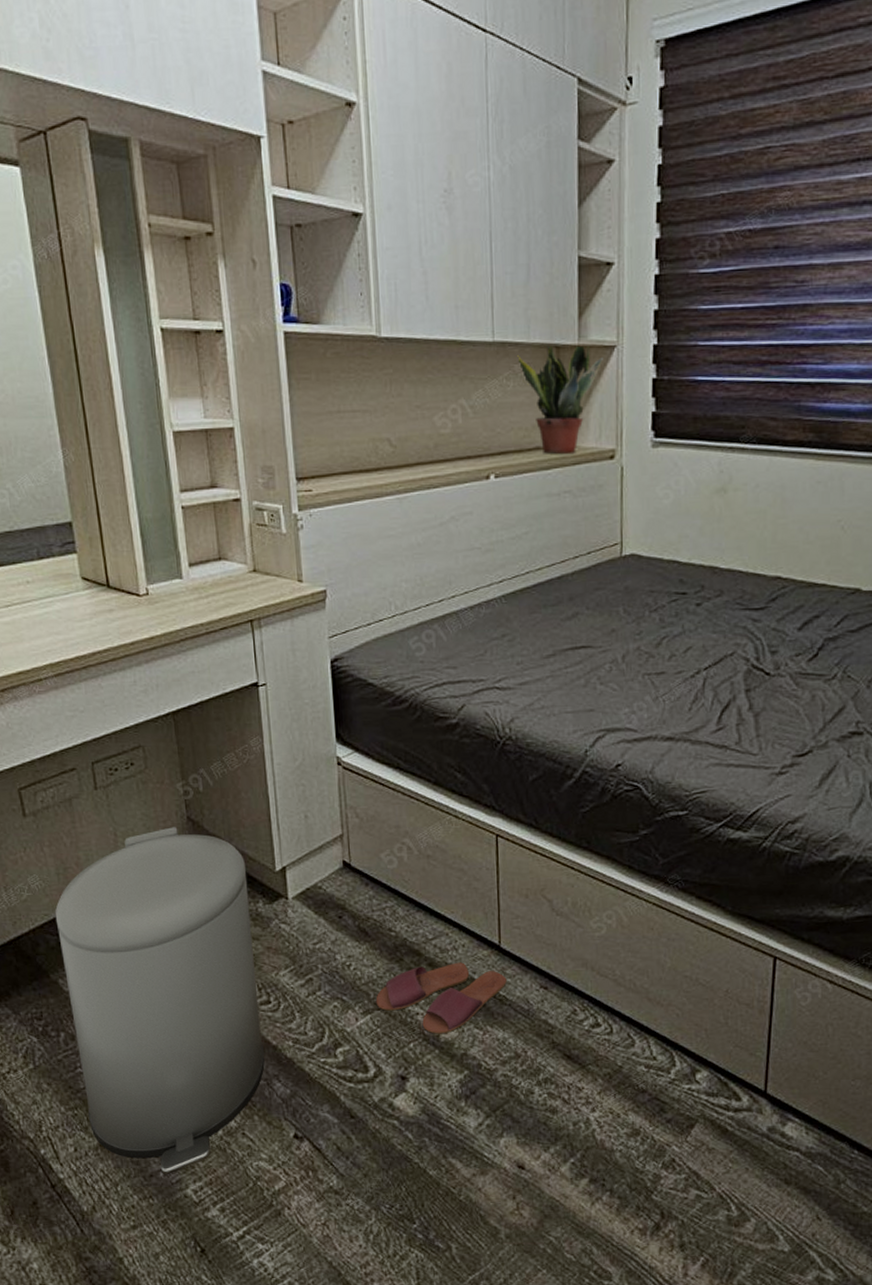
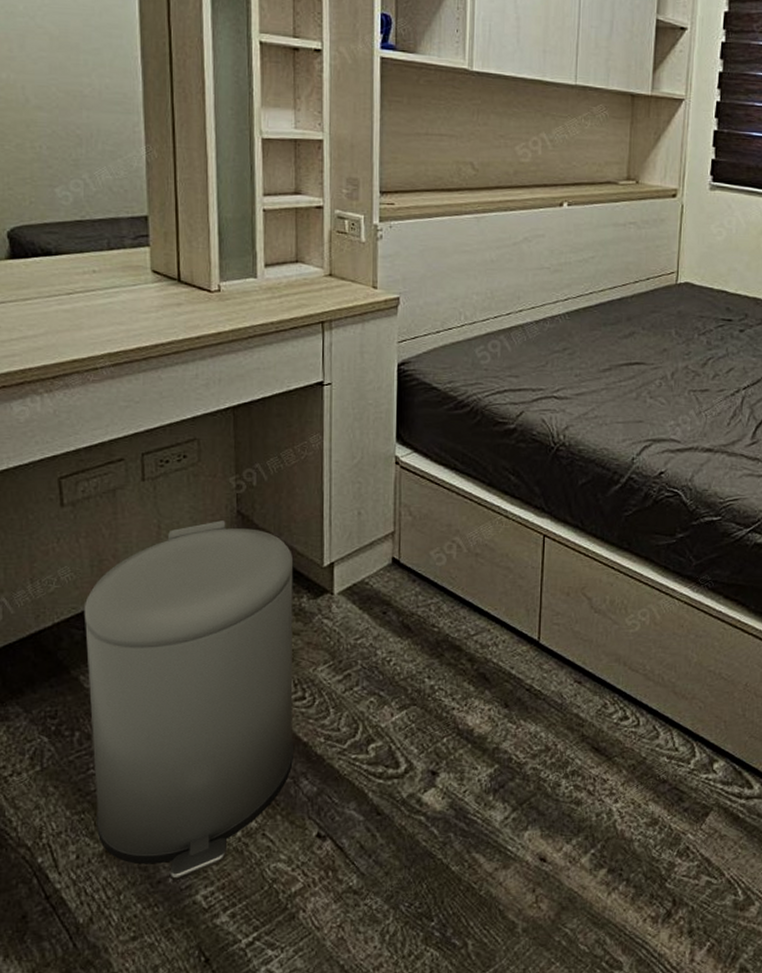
slippers: present [375,962,507,1034] -> none [413,658,543,729]
potted plant: present [517,344,603,455] -> none [596,91,672,190]

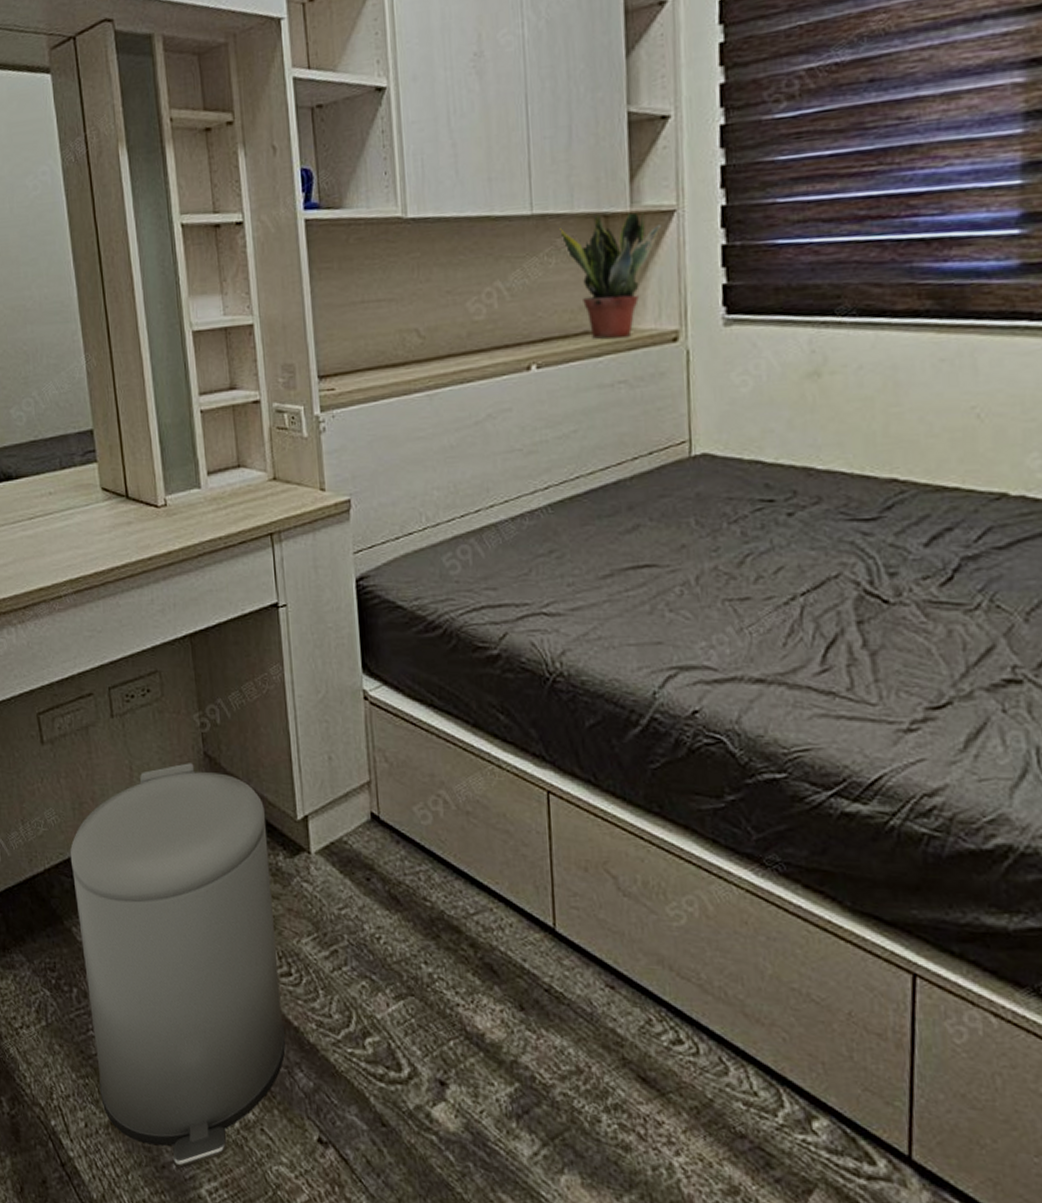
potted plant: none [596,91,672,190] -> present [560,212,661,339]

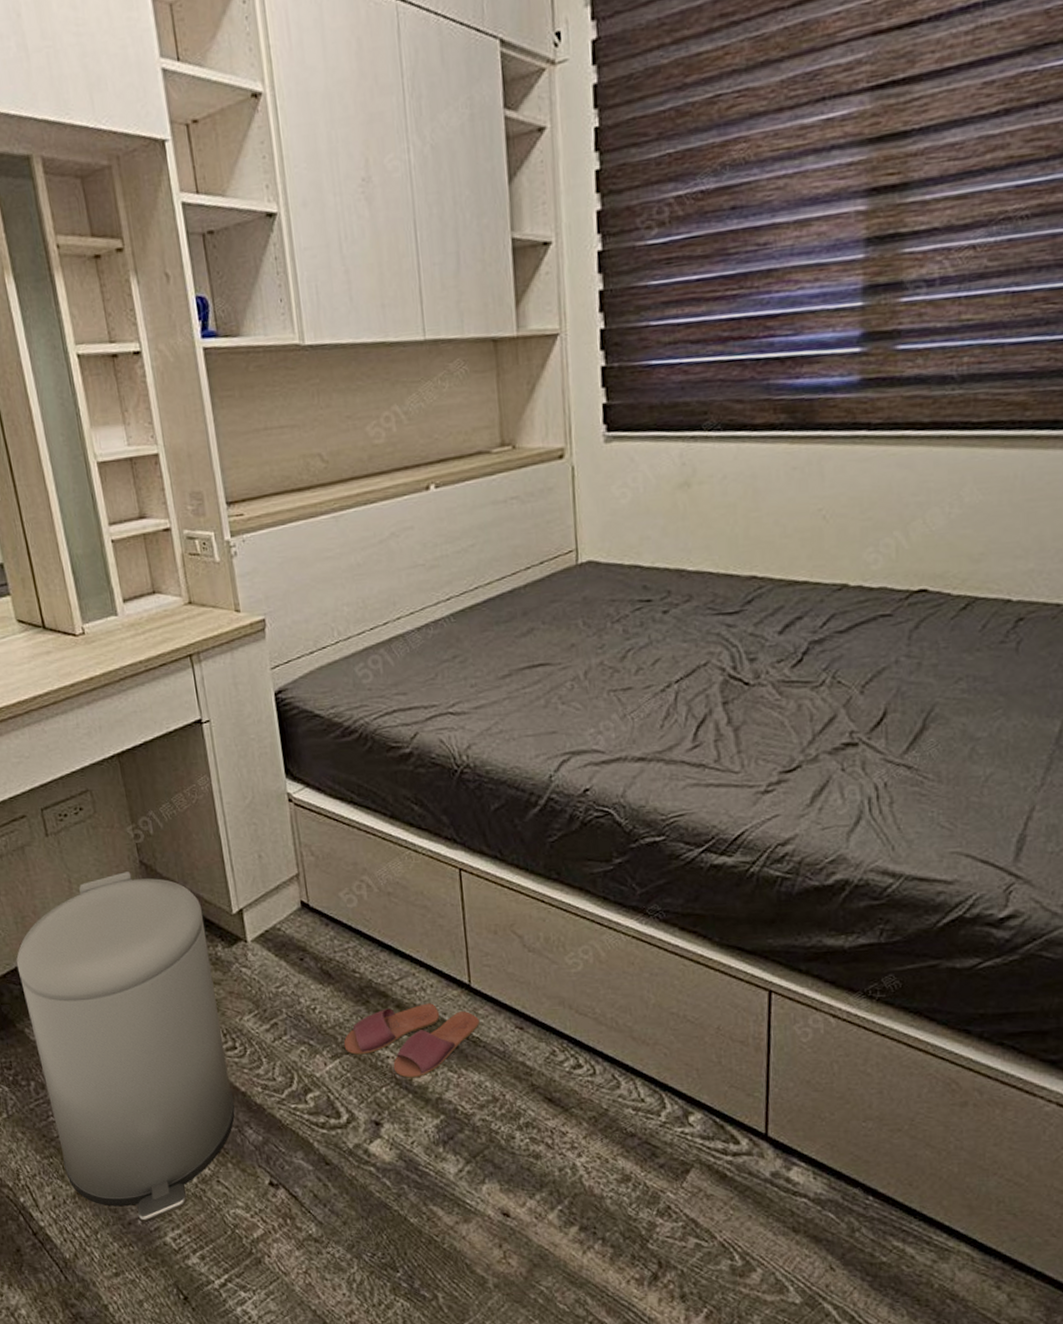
slippers: none [409,945,564,1034] -> present [343,1003,480,1078]
potted plant: present [560,212,661,339] -> none [452,337,545,459]

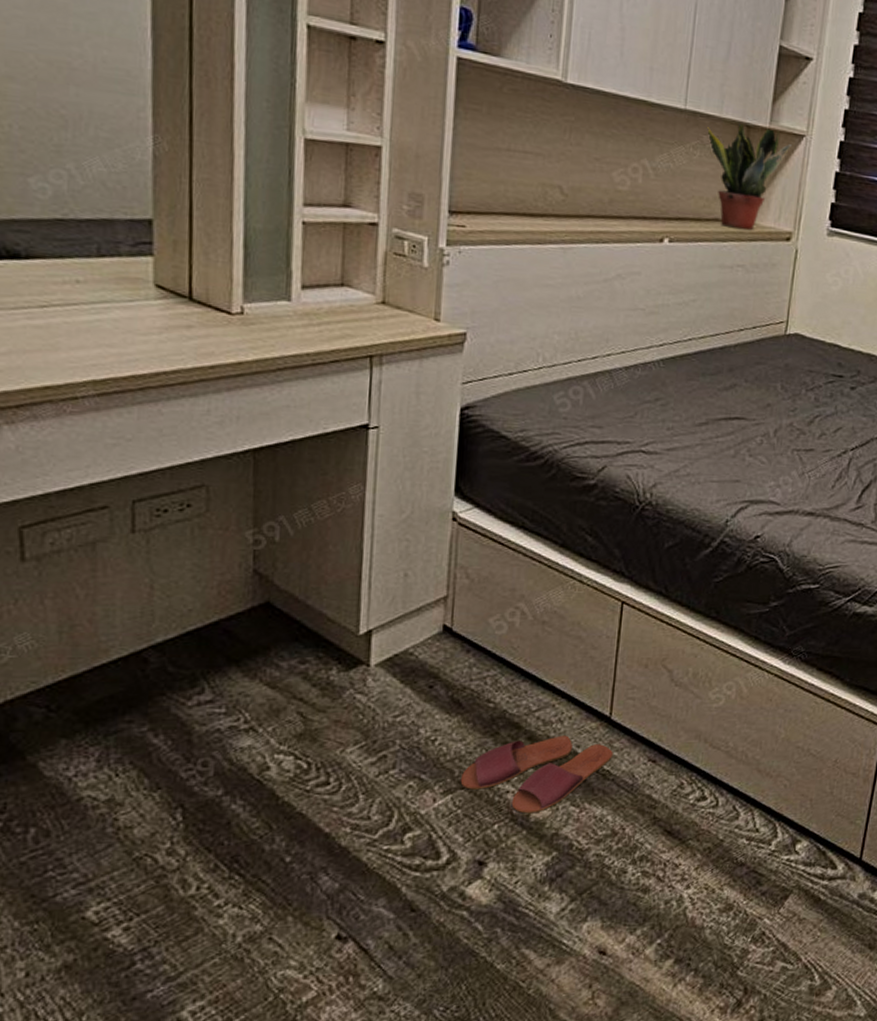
pedal bin: present [16,872,235,1223] -> none [47,581,322,997]
potted plant: none [452,337,545,459] -> present [707,121,791,230]

